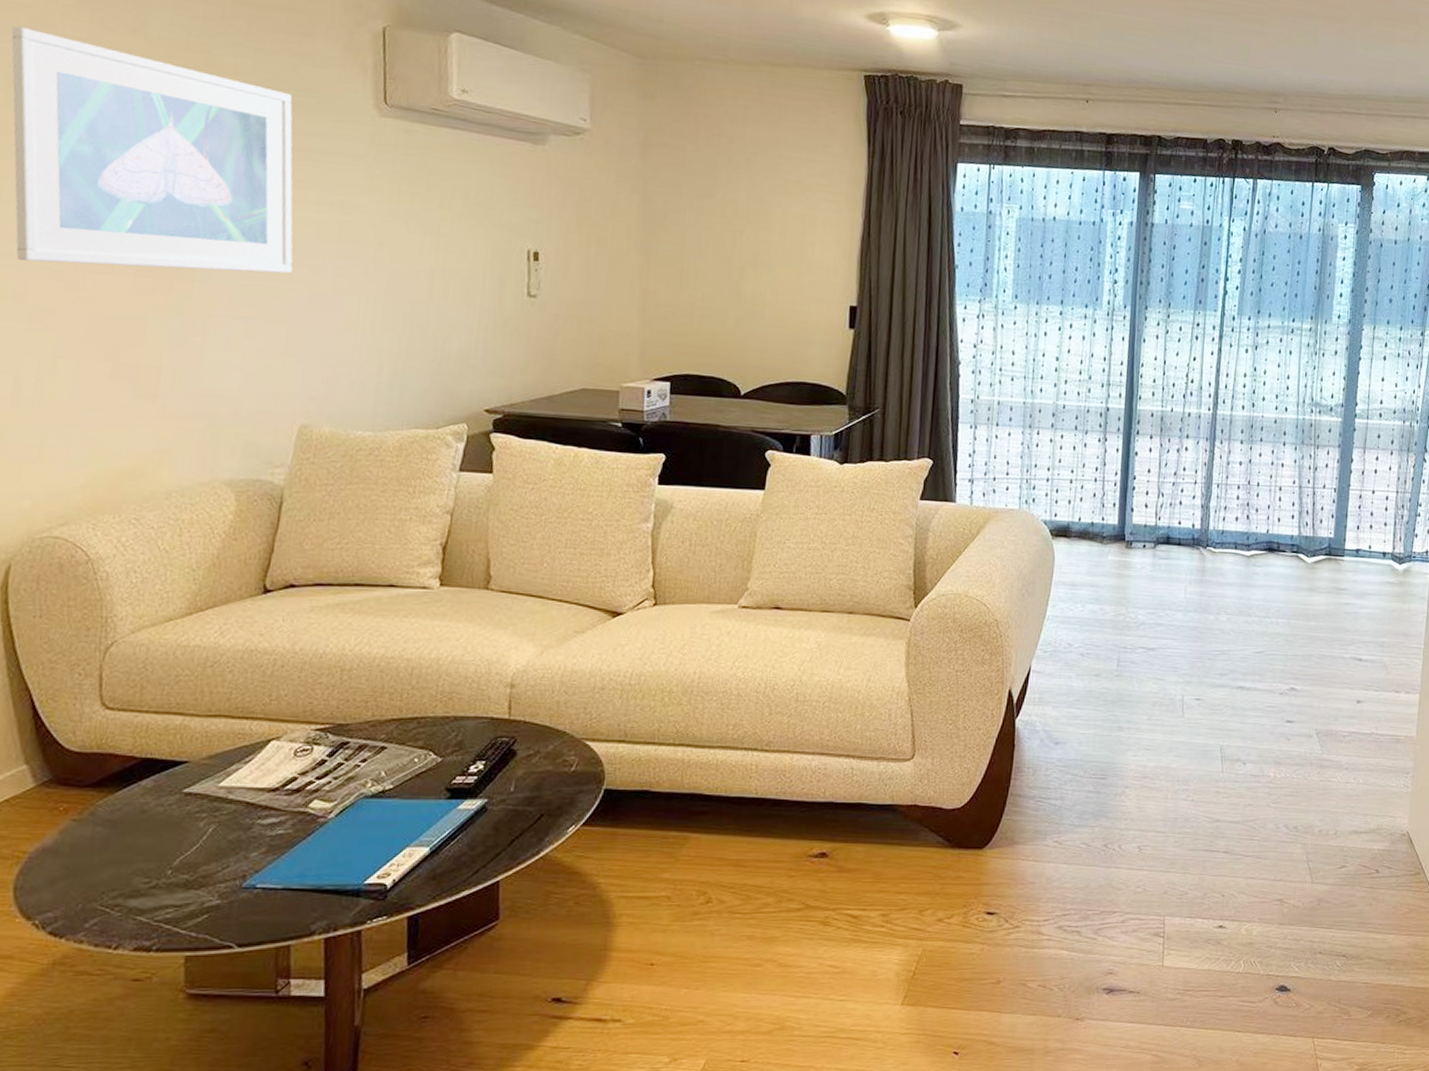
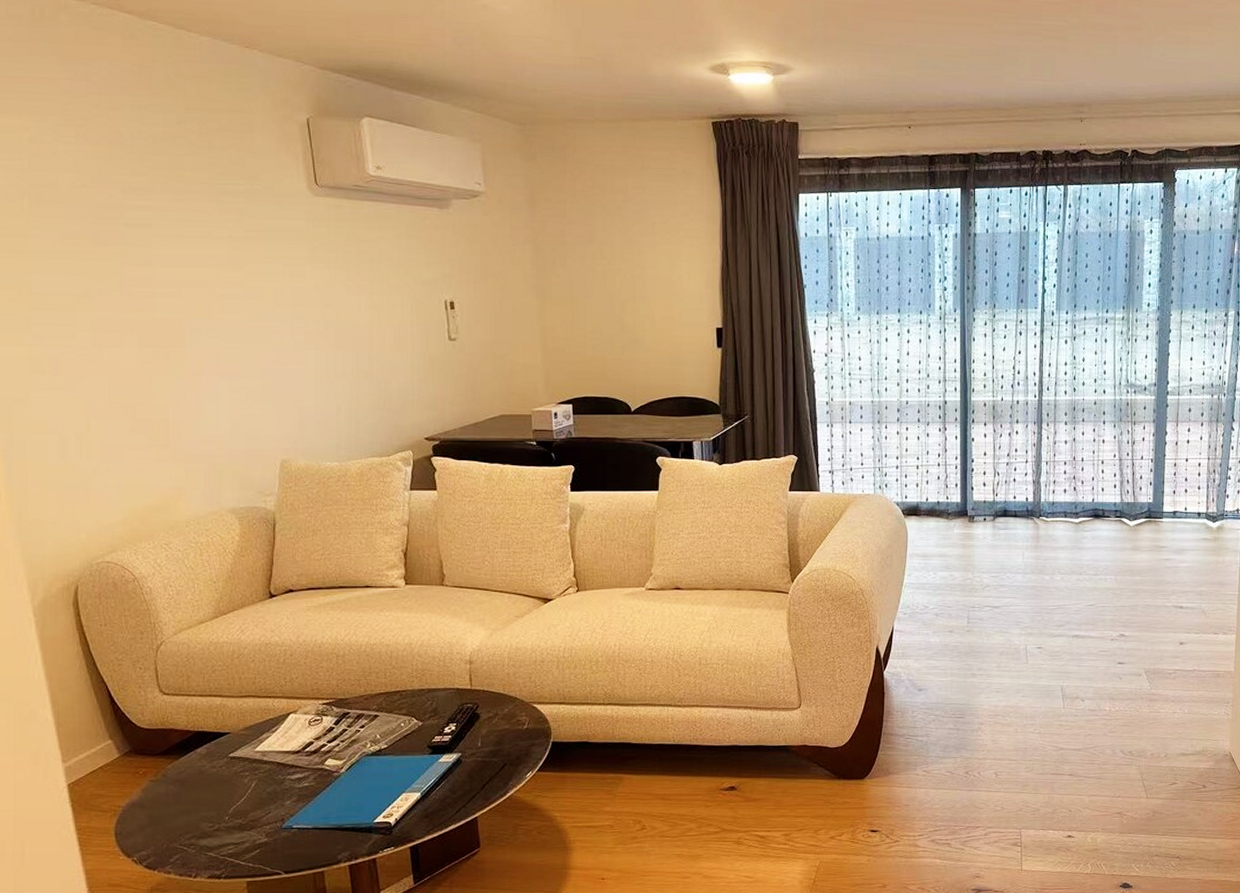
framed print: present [11,26,293,274] -> none [17,146,260,342]

